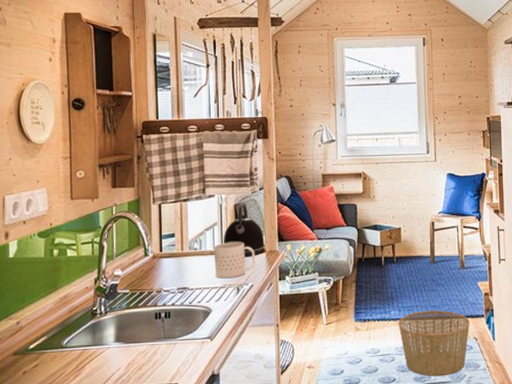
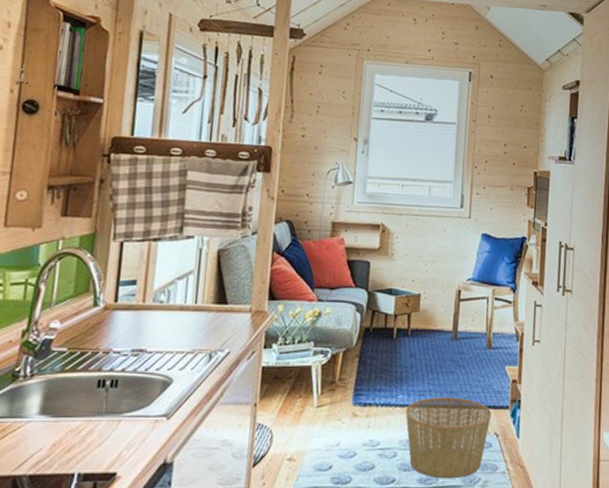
books: none [65,34,114,88] -> present [15,22,86,91]
mug: present [213,242,256,279] -> none [183,296,237,342]
kettle: present [224,202,266,257] -> none [199,247,252,317]

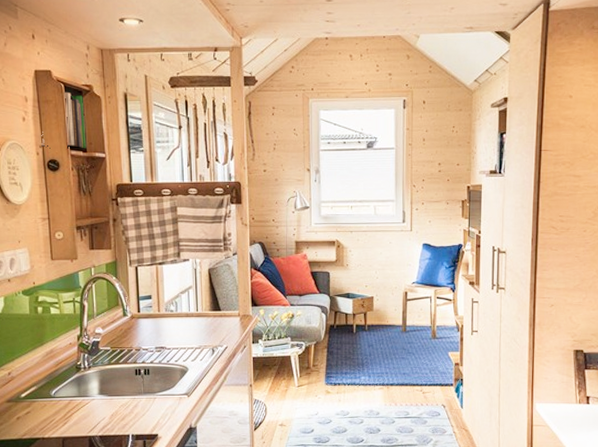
basket: present [405,397,492,479] -> none [367,378,439,439]

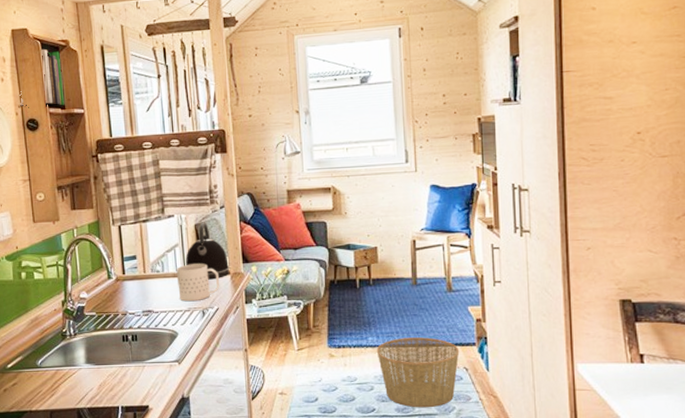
mug: none [189,305,230,340] -> present [176,263,220,302]
kettle: none [199,267,240,321] -> present [186,222,230,280]
basket: none [367,378,439,439] -> present [376,337,460,408]

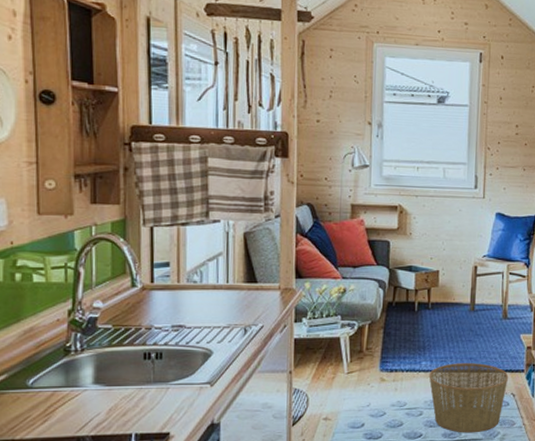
books: present [18,49,65,108] -> none [29,10,94,81]
mug: present [176,263,220,302] -> none [217,276,268,318]
kettle: present [186,222,230,280] -> none [230,230,280,295]

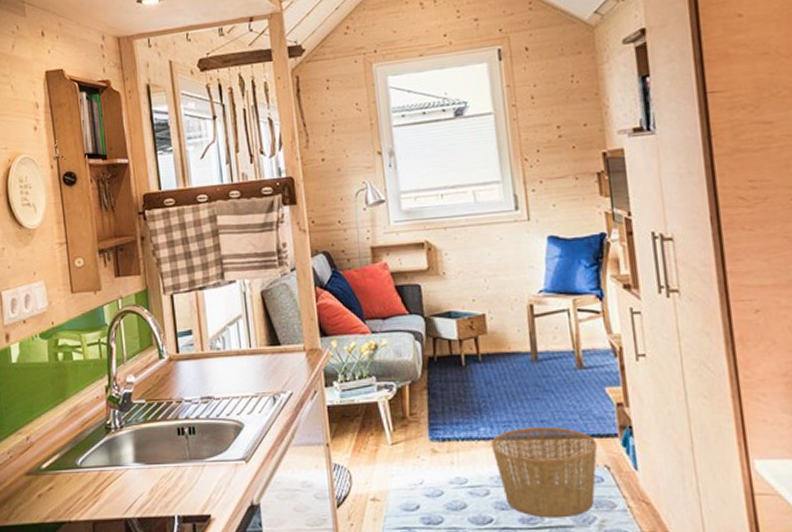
books: none [29,10,94,81] -> present [53,92,107,160]

